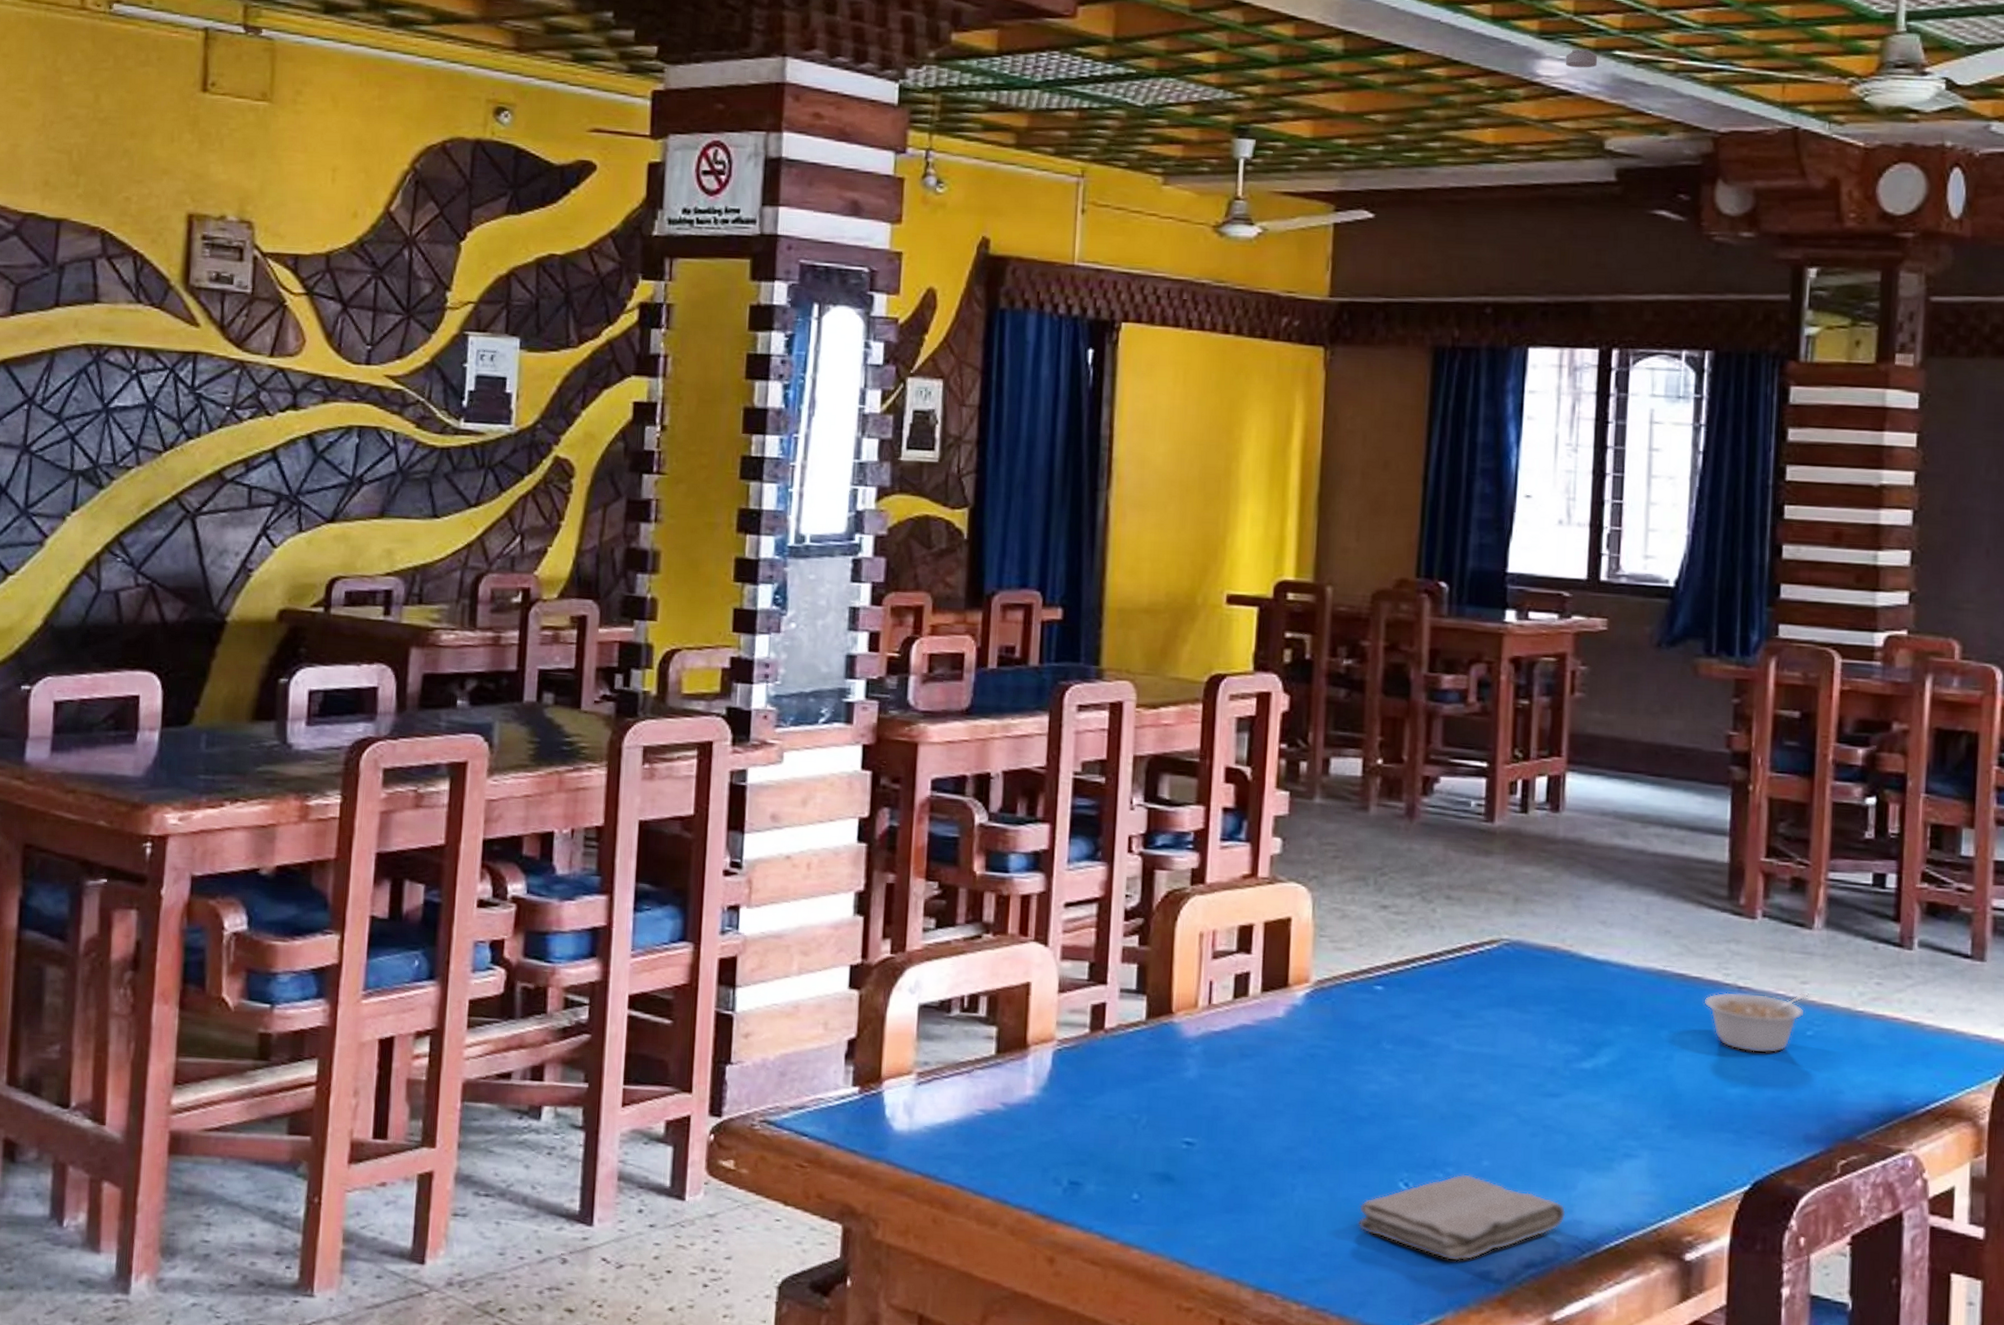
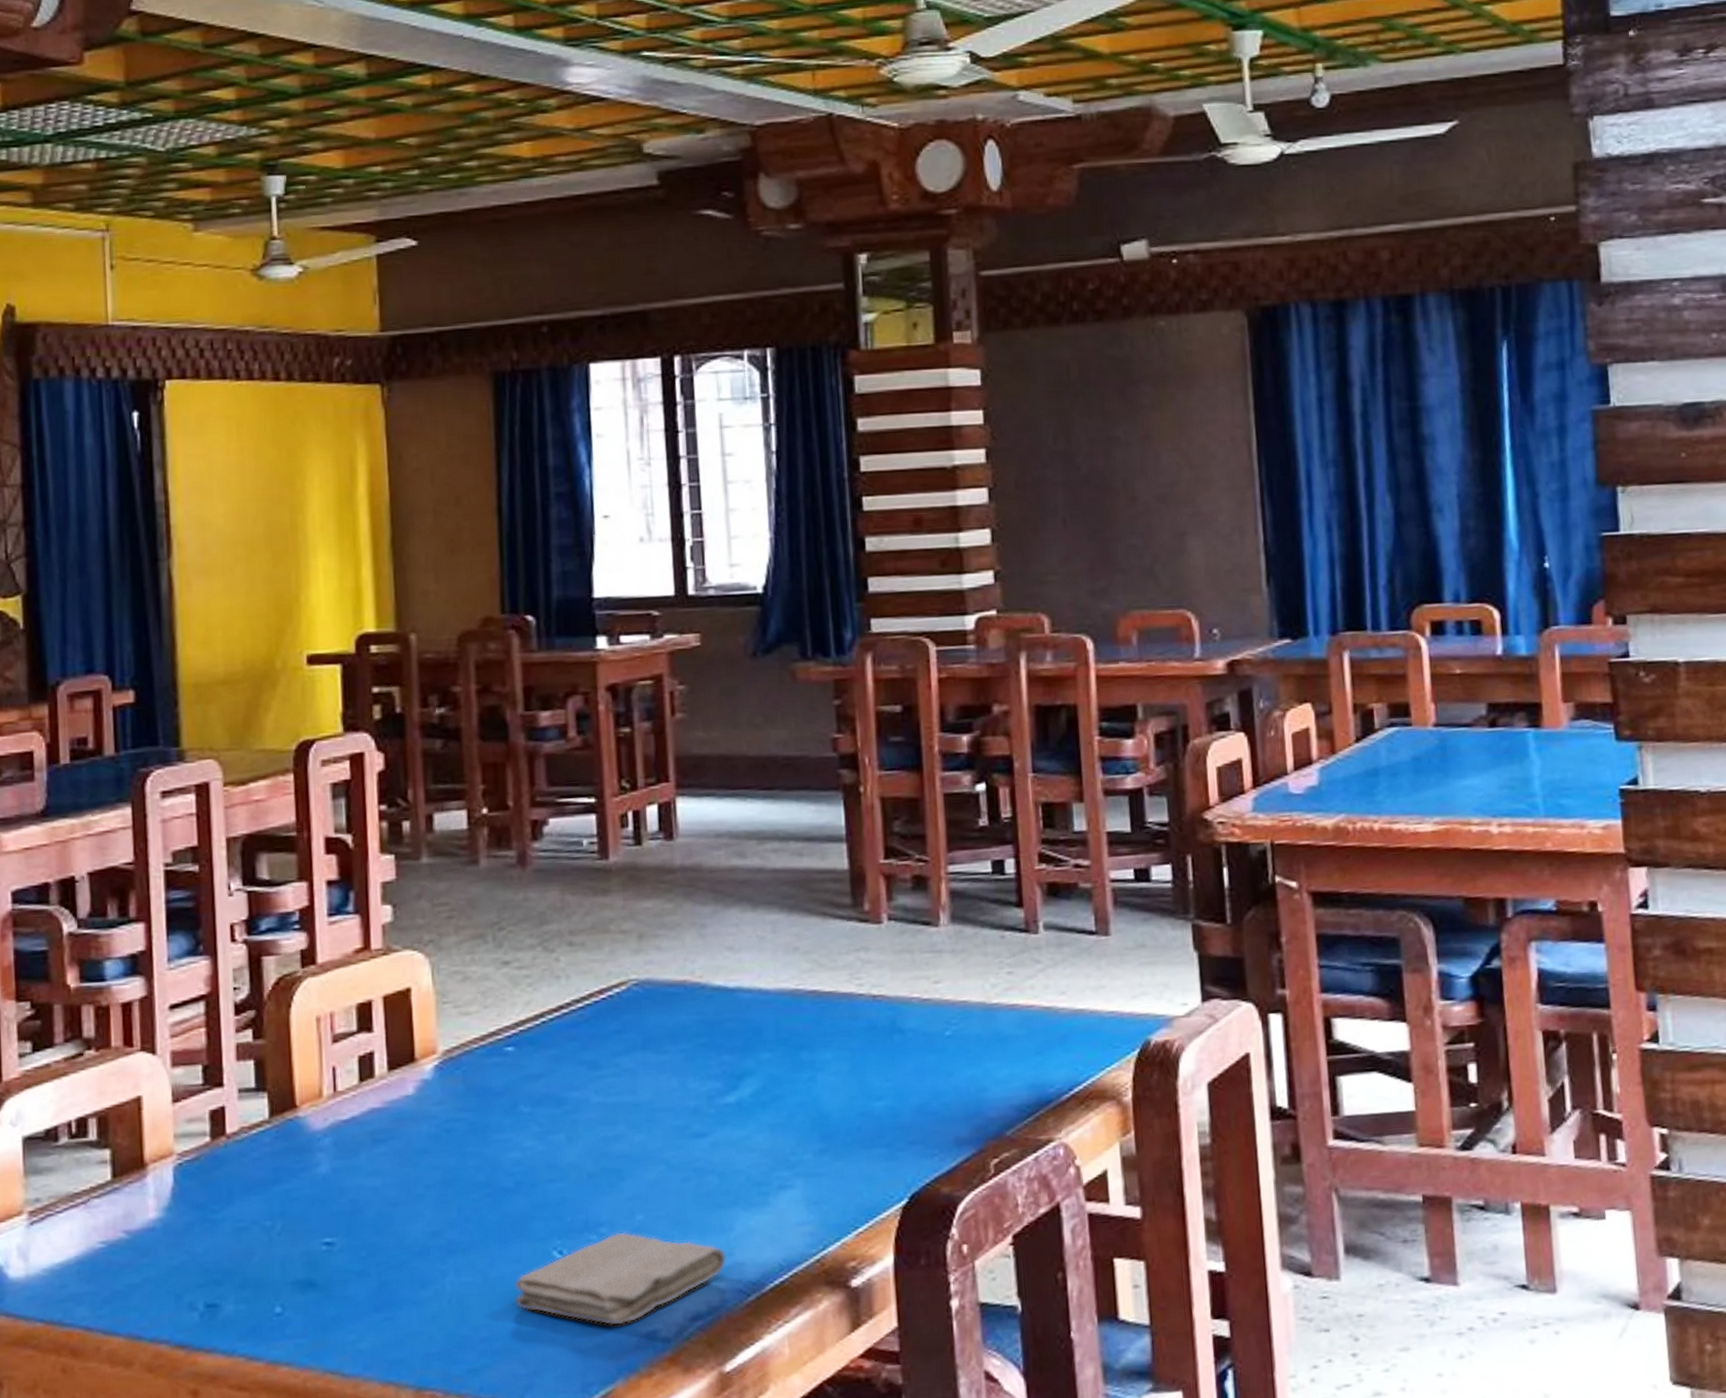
smoke detector: present [1565,49,1598,68] -> none [594,53,627,73]
legume: present [1704,991,1809,1053] -> none [840,992,943,1062]

